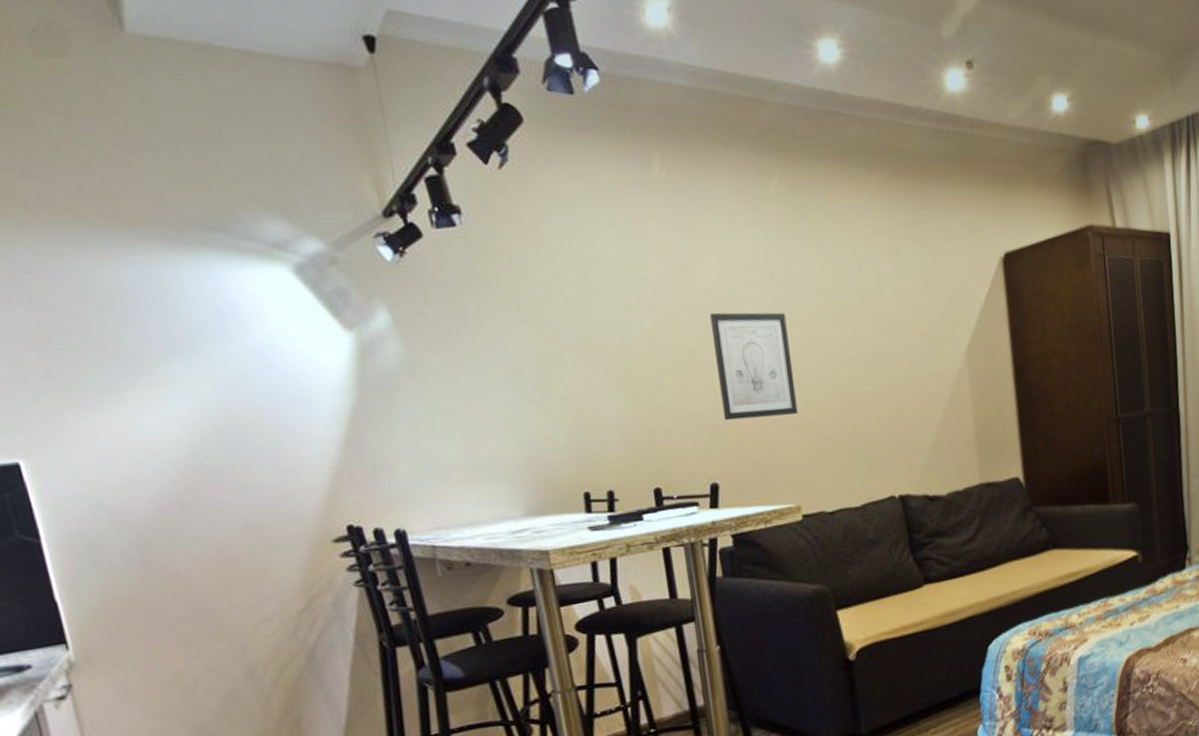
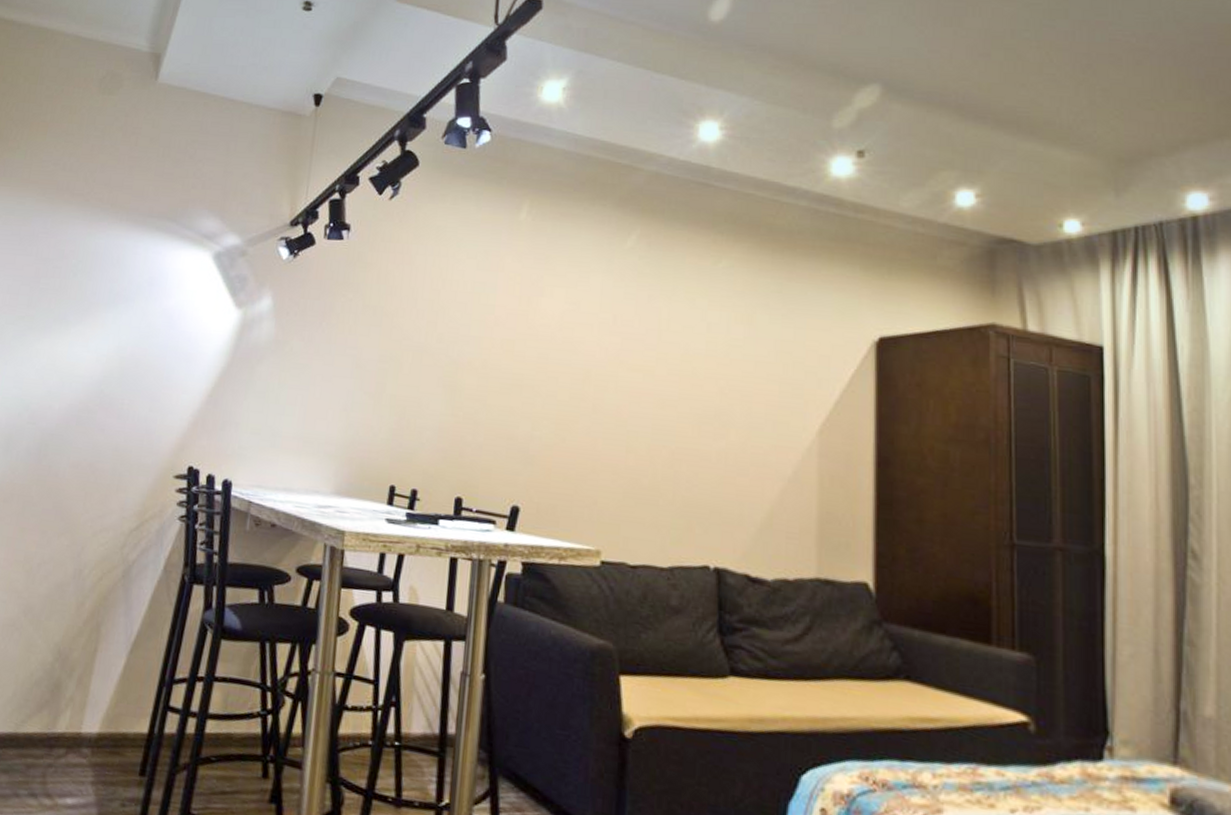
wall art: present [709,312,798,421] -> none [539,345,621,456]

